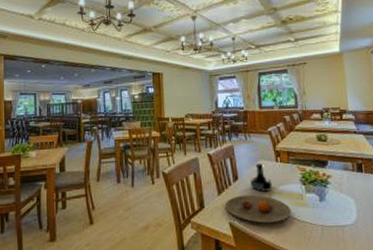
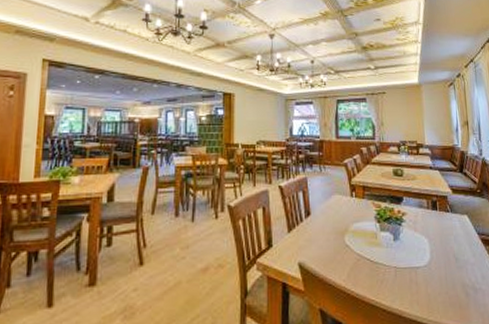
plate: present [226,194,292,223] -> none [296,232,365,264]
tequila bottle: present [250,162,272,192] -> none [323,197,346,229]

